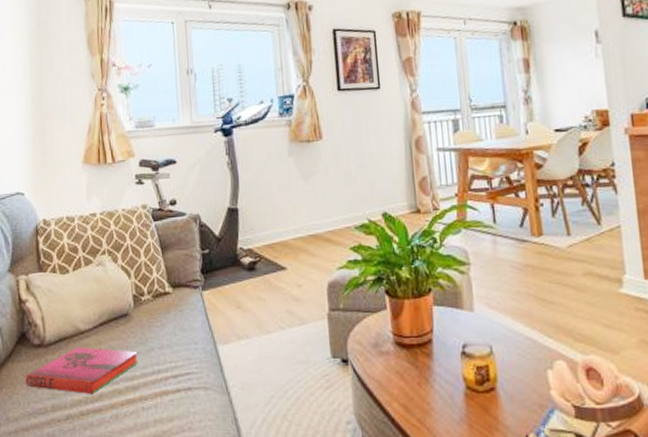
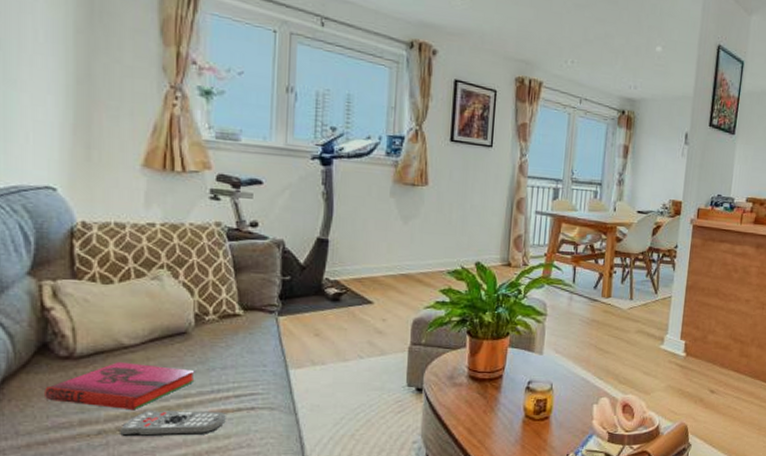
remote control: none [82,392,168,422] -> present [119,410,226,437]

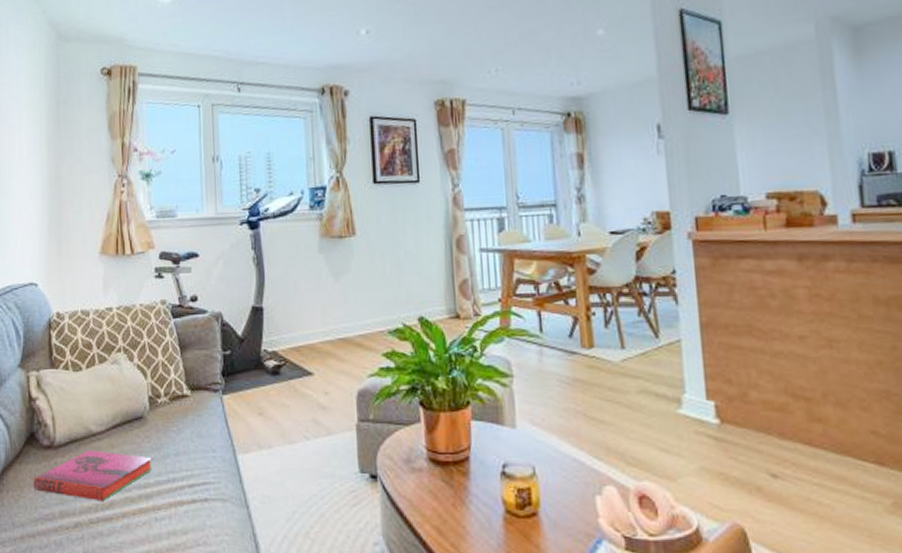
remote control: present [119,410,226,437] -> none [91,501,182,531]

